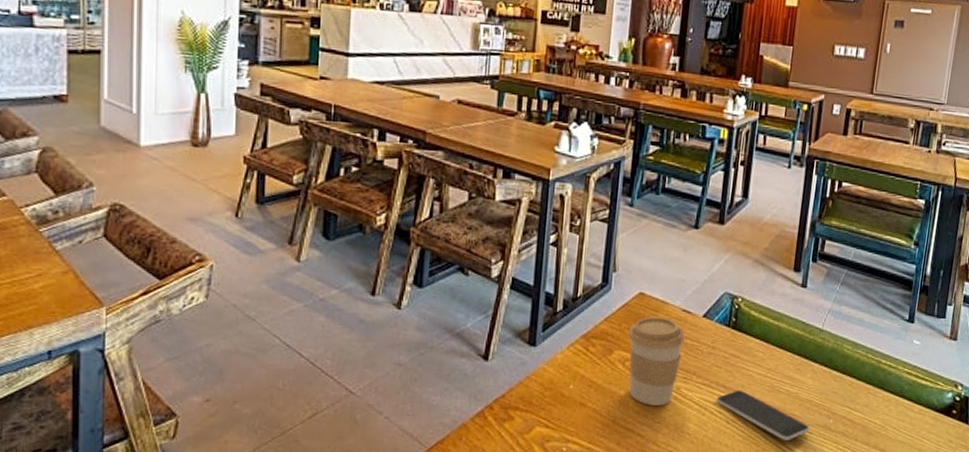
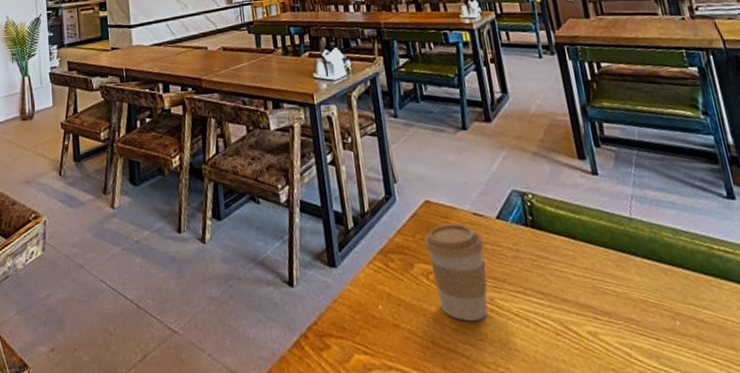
smartphone: present [716,390,809,440] -> none [536,295,655,351]

